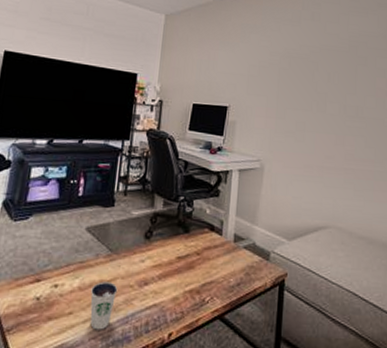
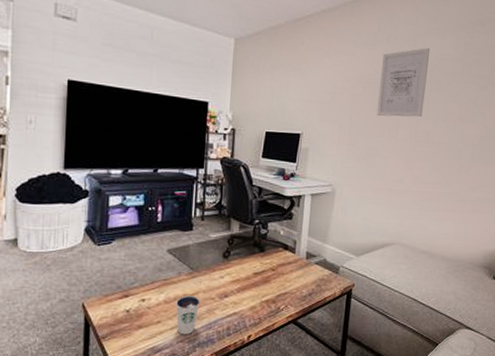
wall art: none [304,24,354,92] -> present [376,47,431,118]

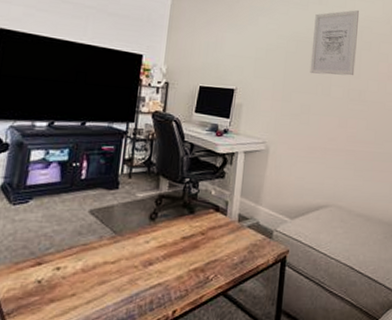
dixie cup: present [176,295,201,335] -> none [93,263,122,310]

